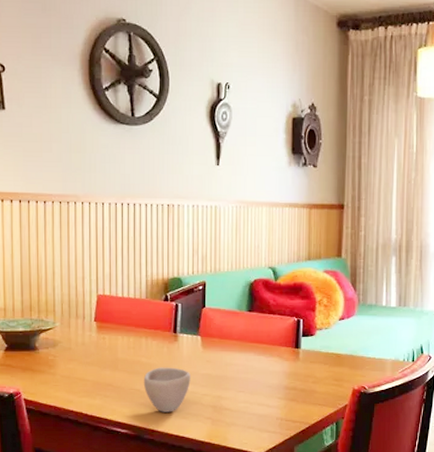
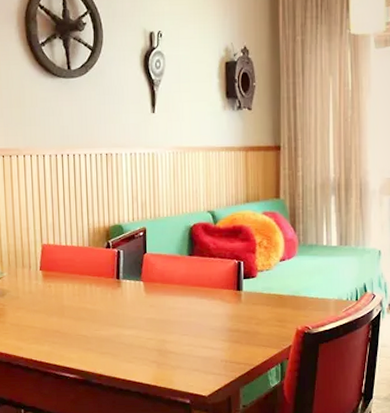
cup: present [143,367,191,412] -> none [89,313,135,357]

